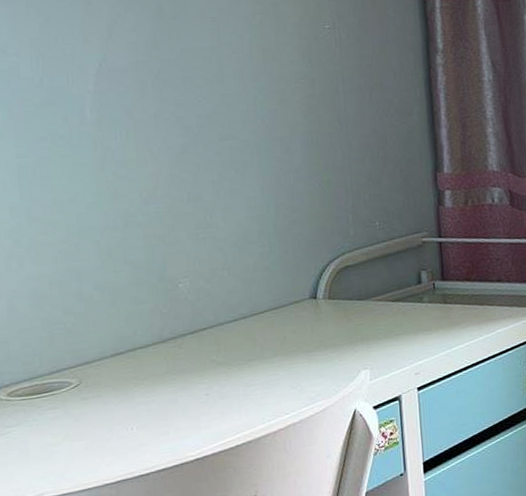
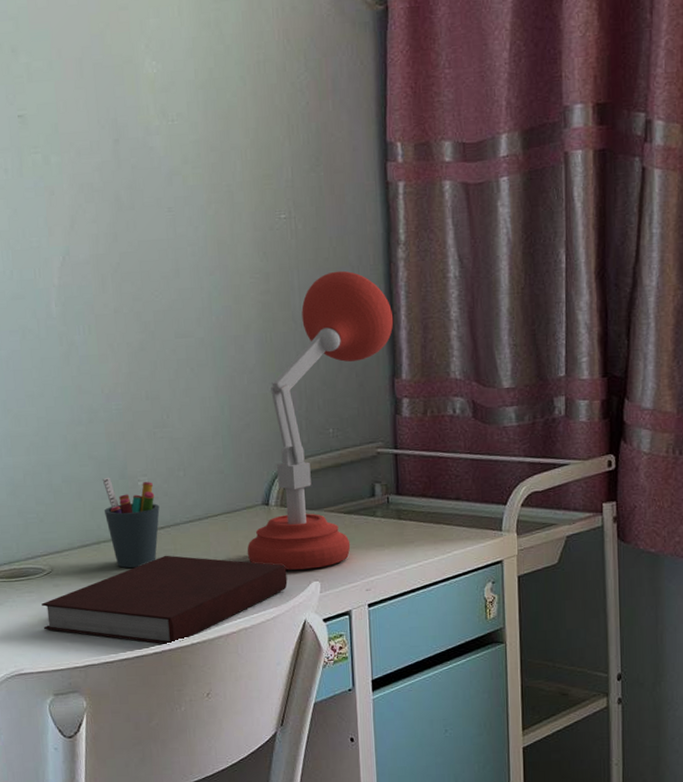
notebook: none [67,355,337,450] -> present [42,555,288,645]
pen holder: none [139,281,202,373] -> present [102,477,160,568]
desk lamp: none [294,75,435,361] -> present [247,270,394,570]

